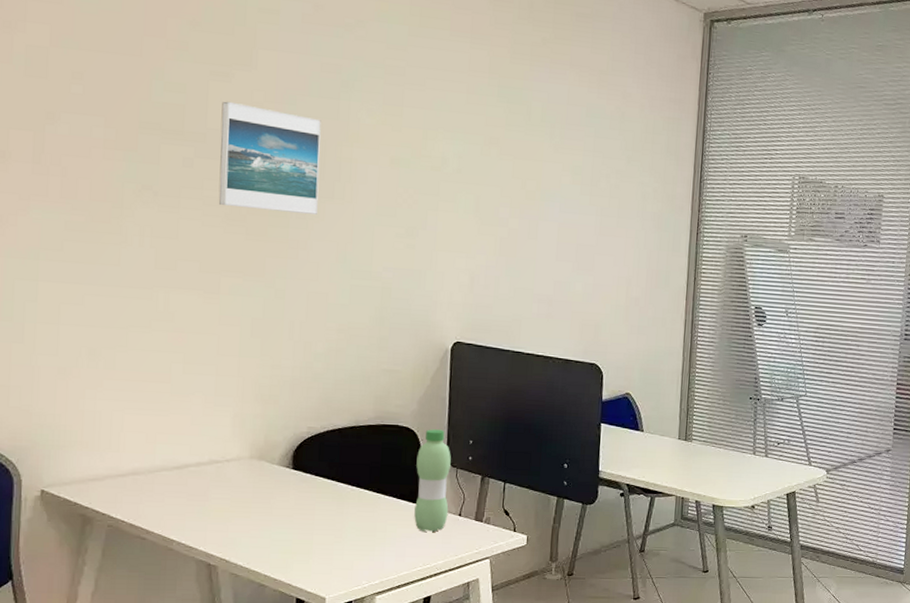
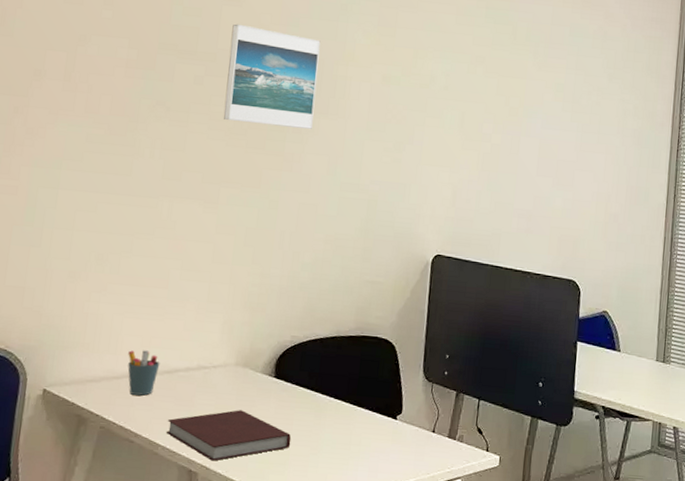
pen holder: none [132,446,168,492] -> present [127,350,160,396]
notebook: none [180,502,314,554] -> present [166,410,292,461]
water bottle: present [414,429,451,532] -> none [388,342,427,448]

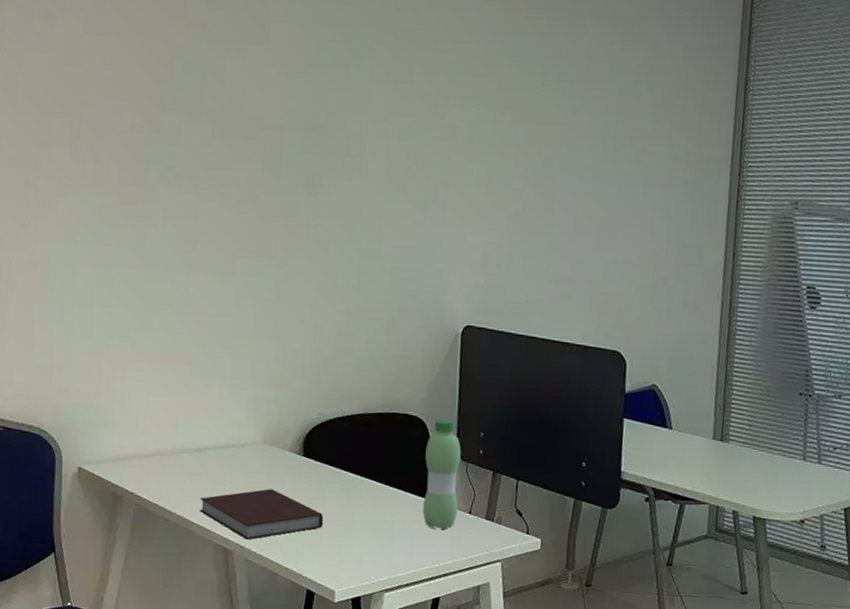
pen holder: present [127,350,160,396] -> none [156,428,188,474]
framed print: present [223,24,321,129] -> none [234,78,331,192]
water bottle: none [388,342,427,448] -> present [423,419,461,529]

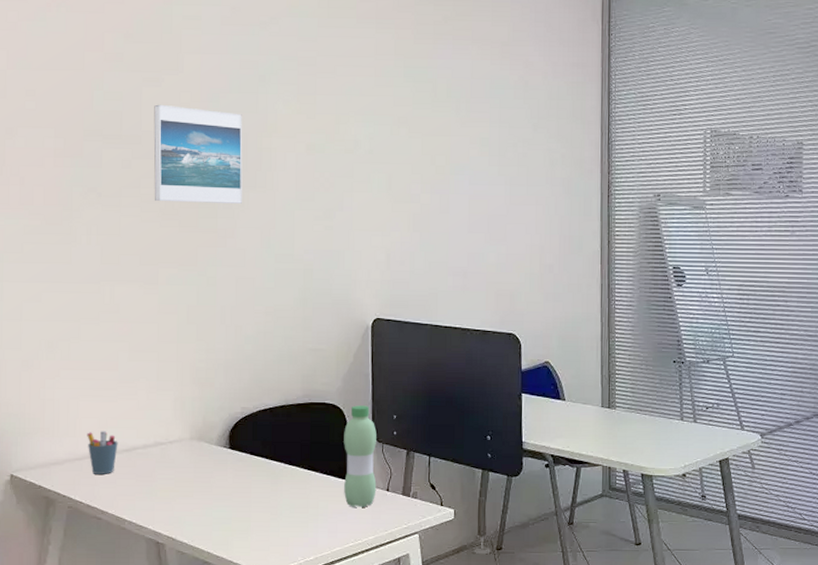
pen holder: none [156,428,188,474] -> present [87,431,118,474]
notebook: present [199,488,324,540] -> none [130,482,251,532]
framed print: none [234,78,331,192] -> present [153,104,243,204]

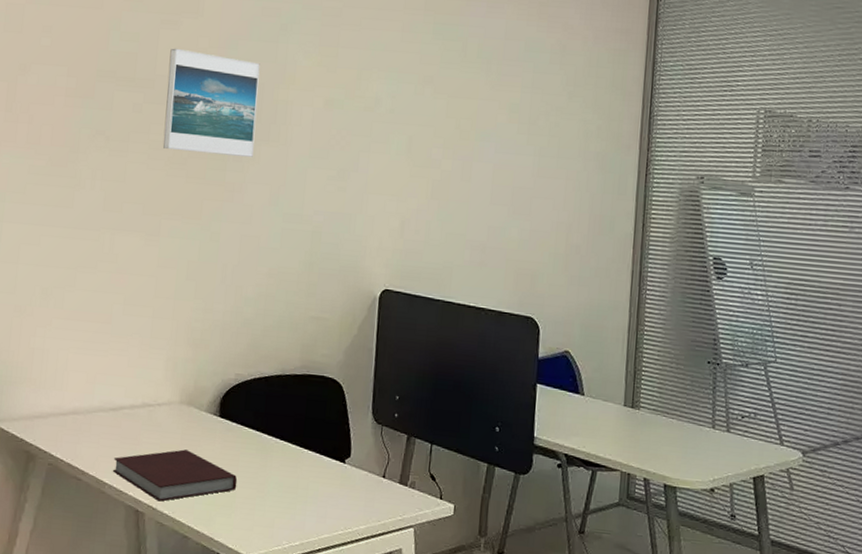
pen holder: present [87,431,118,474] -> none [73,386,105,433]
notebook: none [130,482,251,532] -> present [112,449,238,502]
water bottle: present [344,405,377,507] -> none [337,381,377,494]

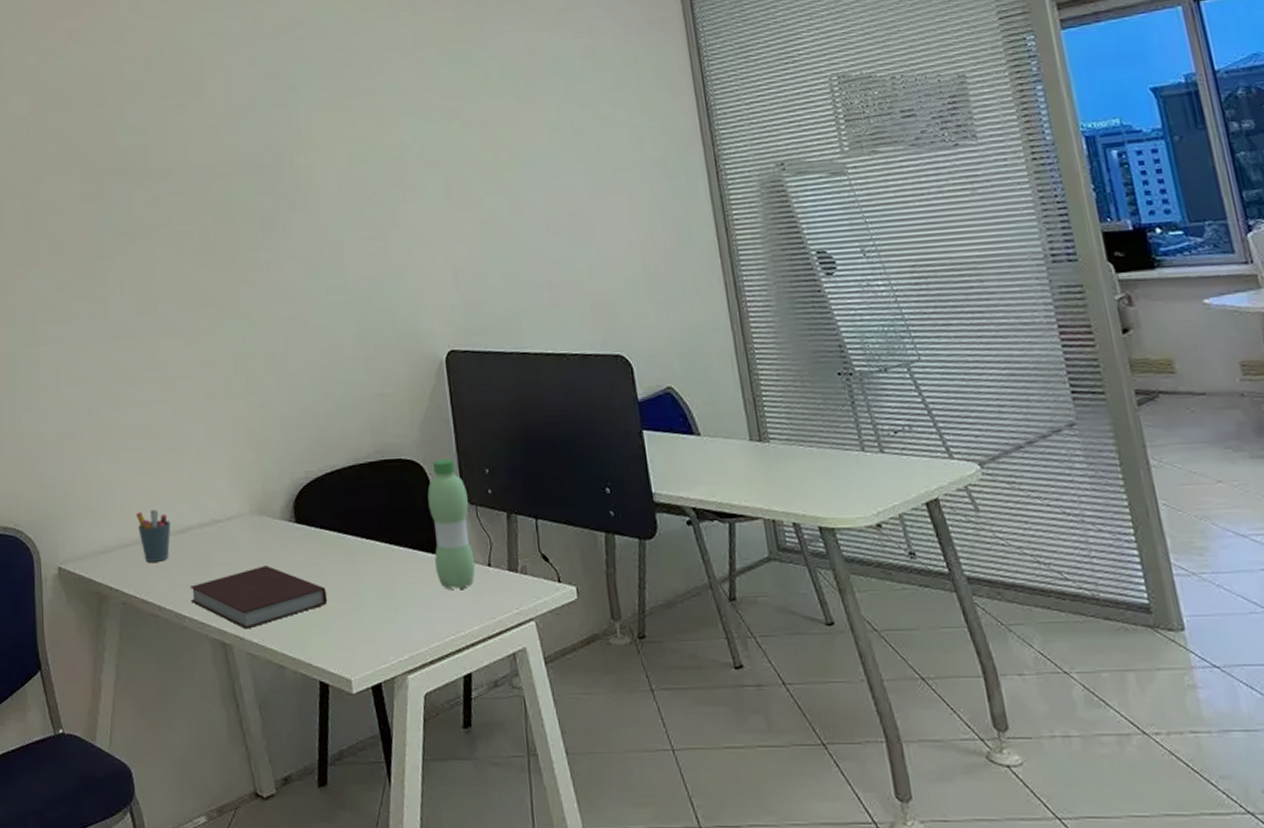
pen holder: none [73,386,105,433] -> present [136,510,171,562]
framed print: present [163,48,260,157] -> none [180,130,283,239]
water bottle: none [337,381,377,494] -> present [427,459,476,589]

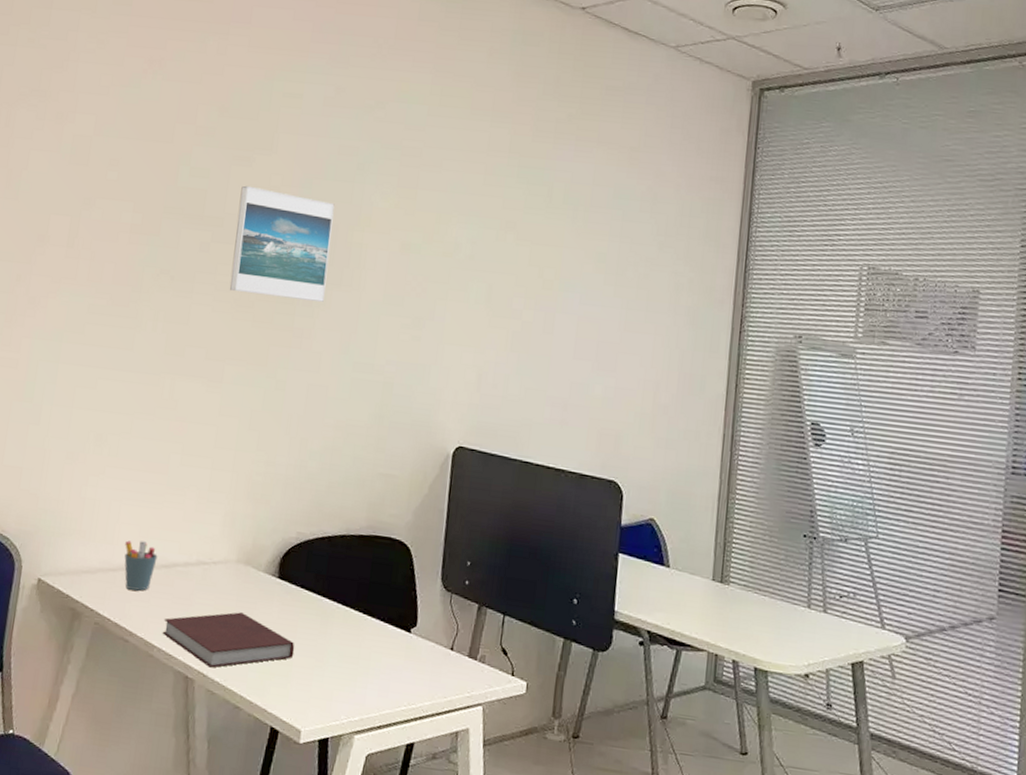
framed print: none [180,130,283,239] -> present [229,185,335,302]
water bottle: present [427,459,476,589] -> none [401,544,446,666]

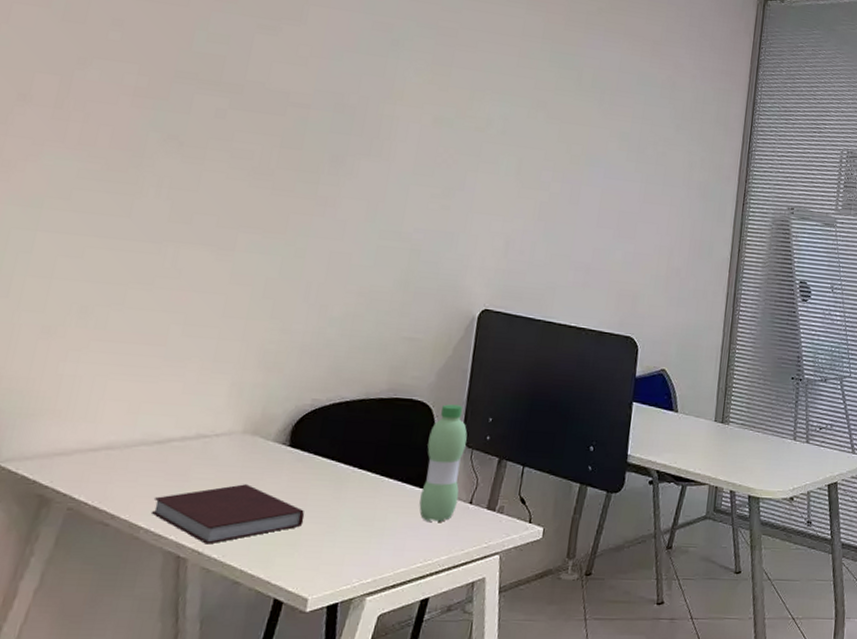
pen holder: present [124,540,158,591] -> none [108,417,150,470]
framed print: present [229,185,335,302] -> none [247,54,366,171]
water bottle: none [401,544,446,666] -> present [419,404,468,522]

